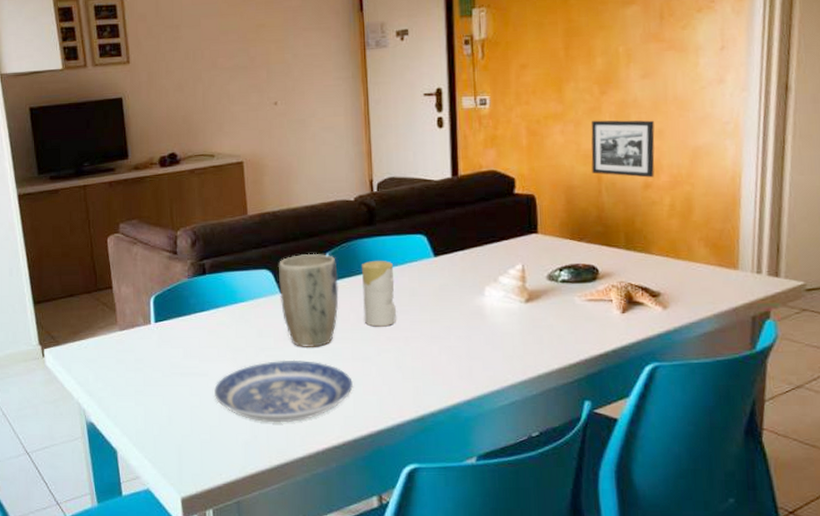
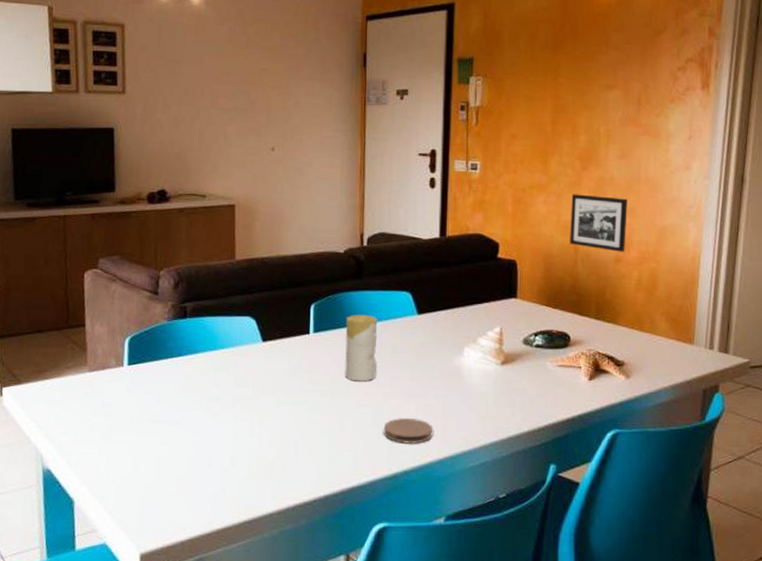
plate: present [214,359,354,423] -> none [185,411,330,477]
plant pot: present [278,253,339,347] -> none [261,303,322,399]
coaster: none [407,361,459,386] -> present [383,418,433,444]

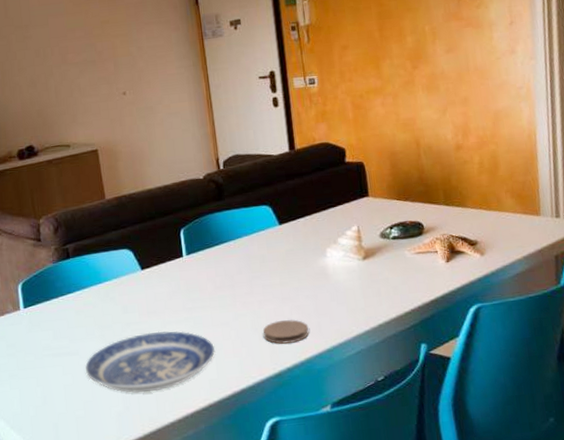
plate: none [185,411,330,477] -> present [86,331,216,394]
candle: present [345,315,378,382] -> none [215,232,250,294]
picture frame: present [570,194,627,252] -> none [406,89,464,140]

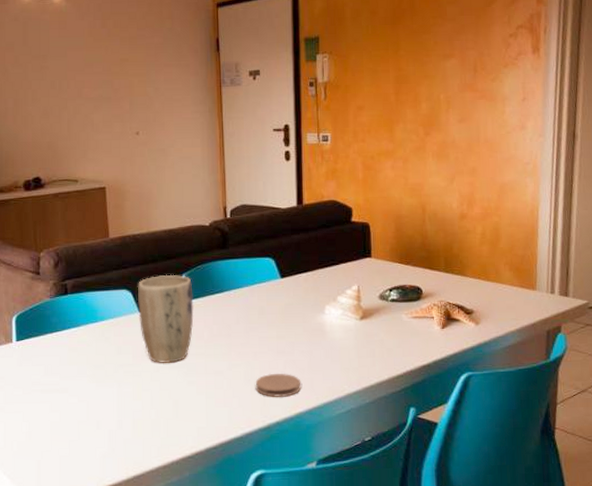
plate: present [86,331,216,394] -> none [74,375,207,436]
plant pot: none [137,230,196,319] -> present [137,274,194,363]

